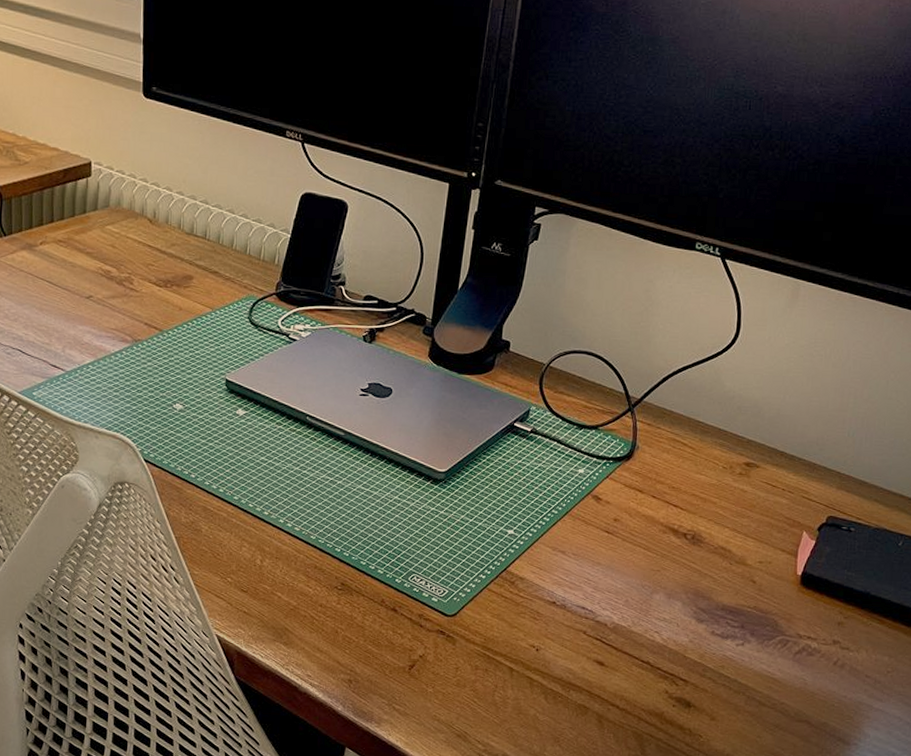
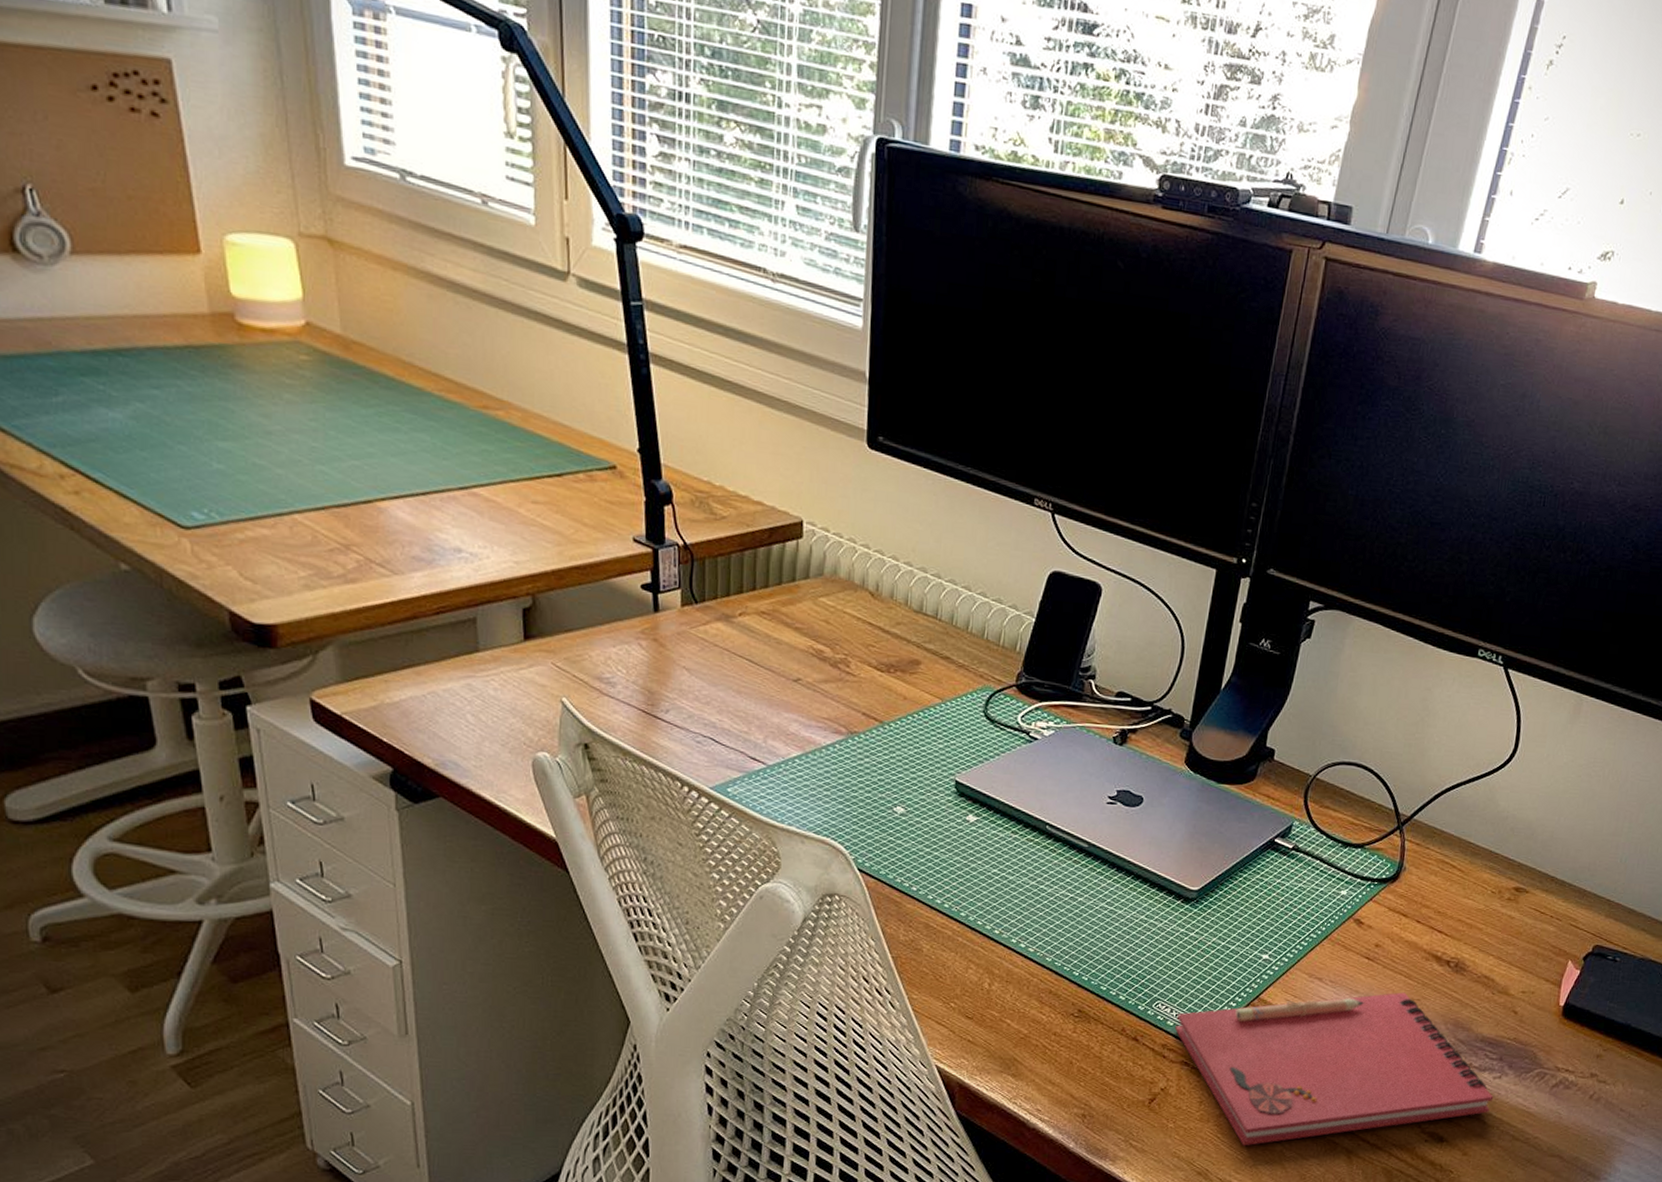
notebook: none [430,563,738,710] -> present [1175,992,1494,1146]

